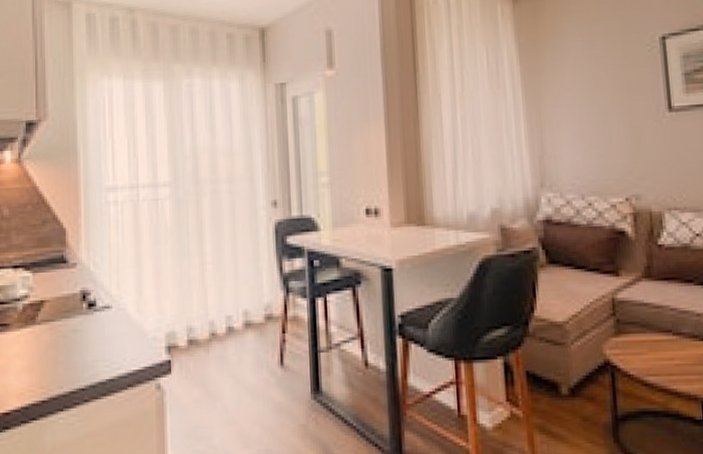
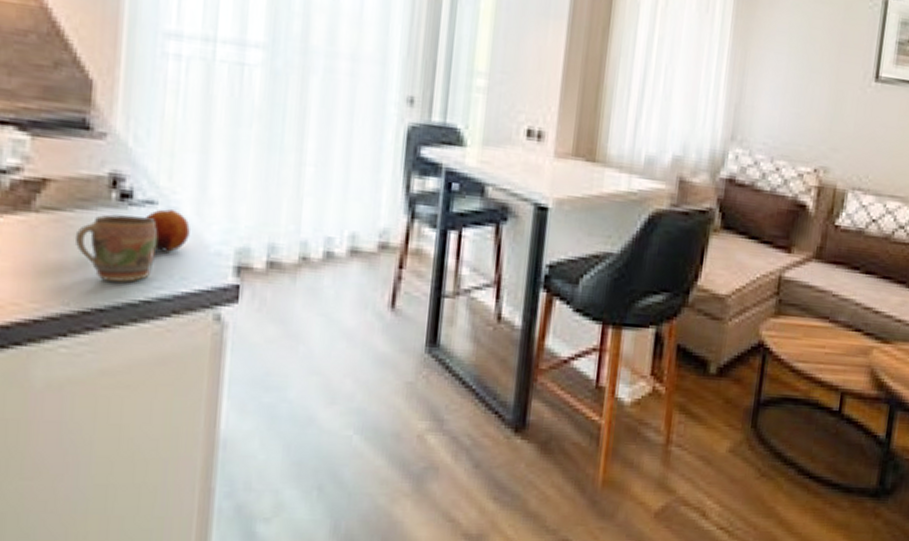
mug: none [63,318,114,367] -> present [74,214,158,282]
fruit: none [106,311,134,342] -> present [146,209,190,252]

